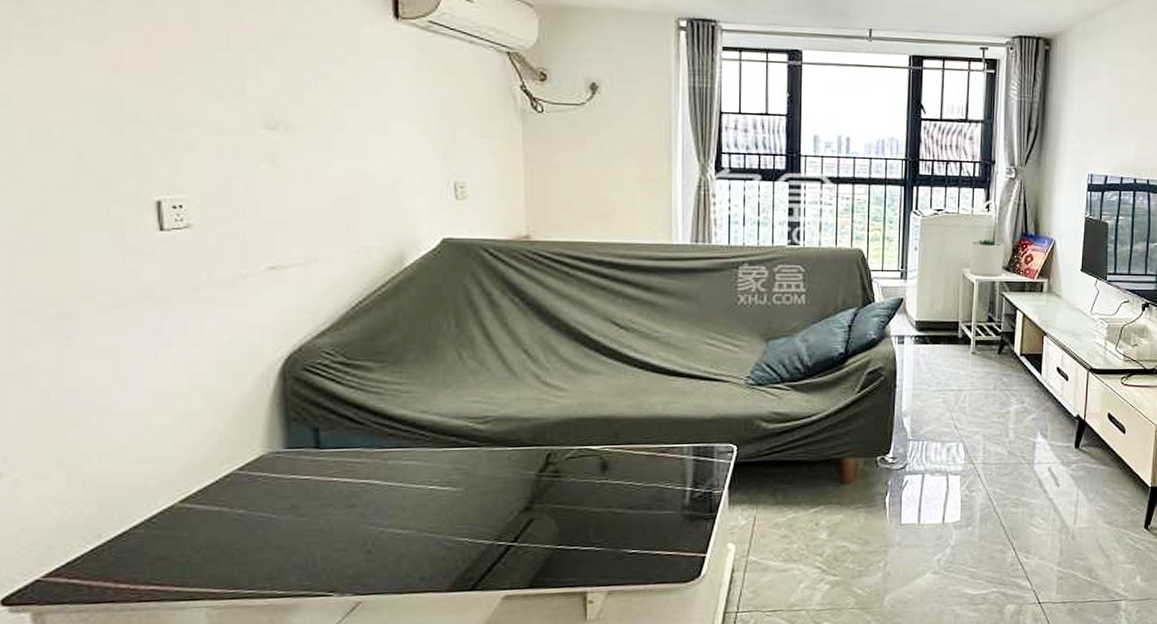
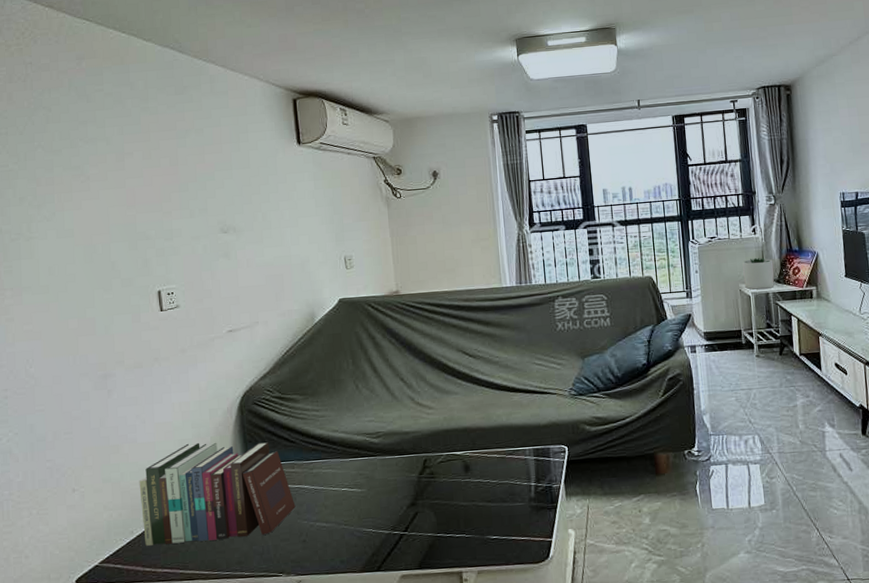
books: none [113,417,359,554] -> present [139,442,296,546]

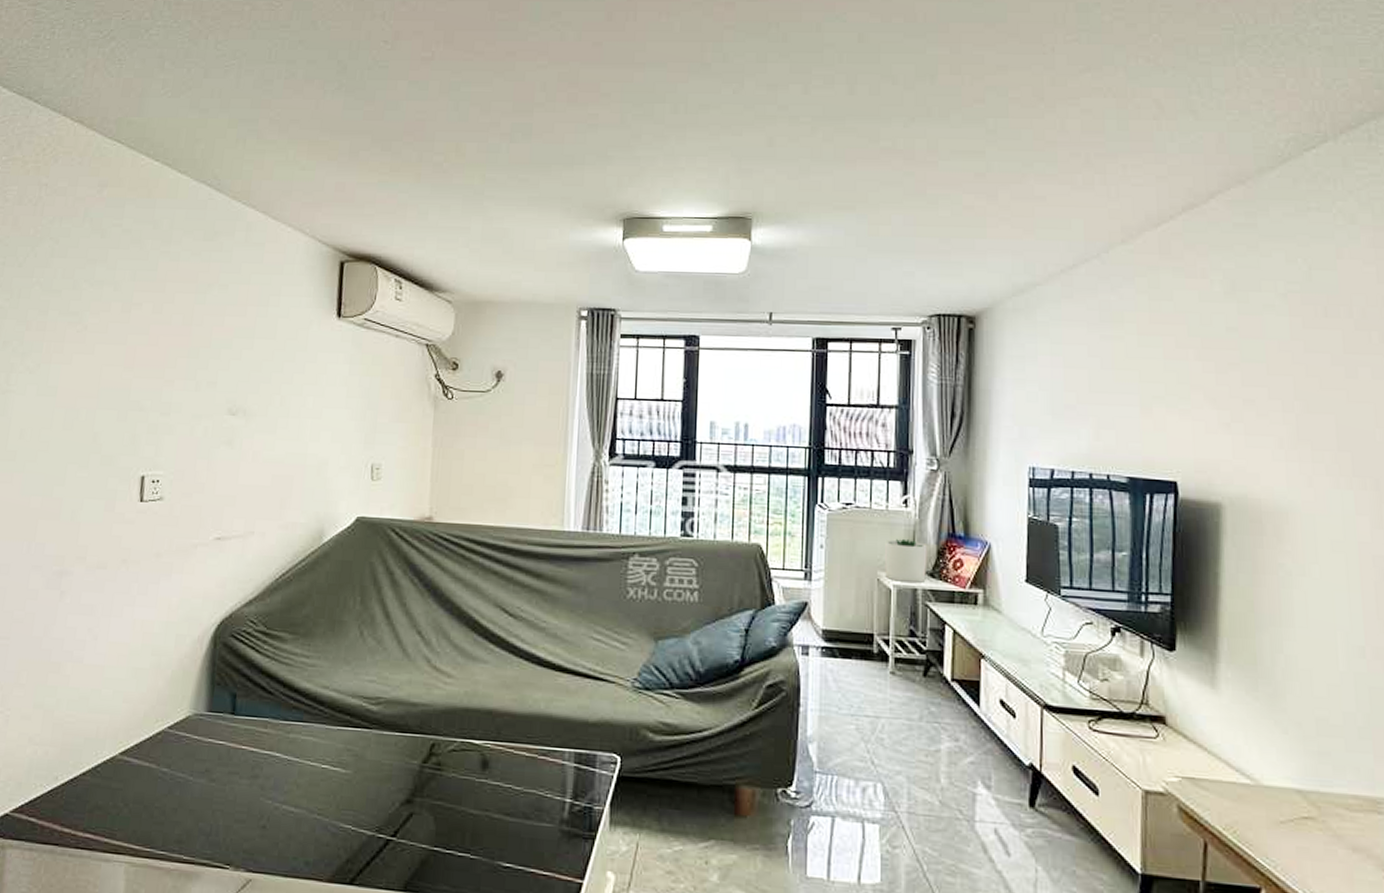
books: present [139,442,296,546] -> none [69,674,261,810]

